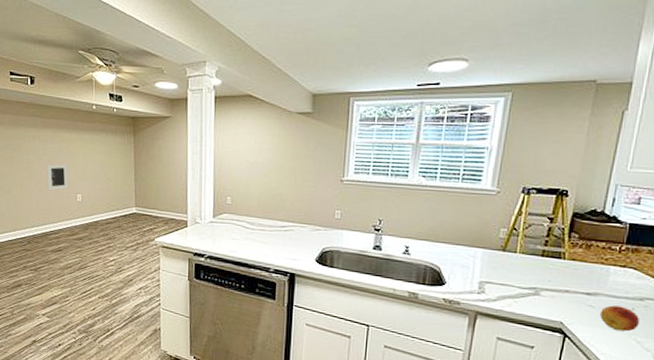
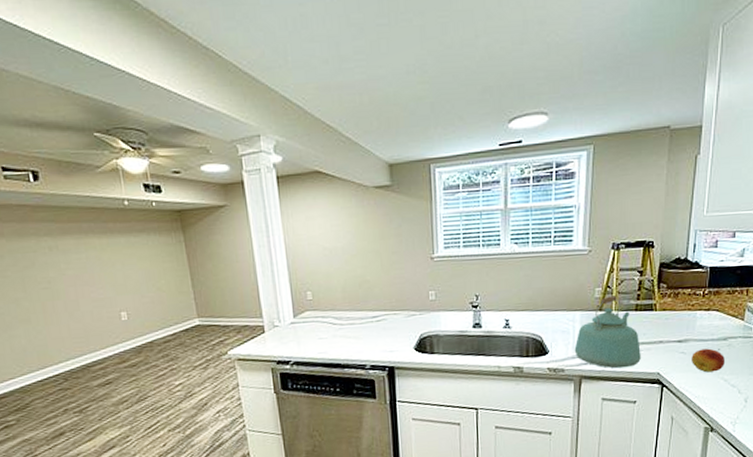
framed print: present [46,163,69,191] -> none [73,276,108,313]
kettle: none [472,238,544,312] -> present [574,295,641,369]

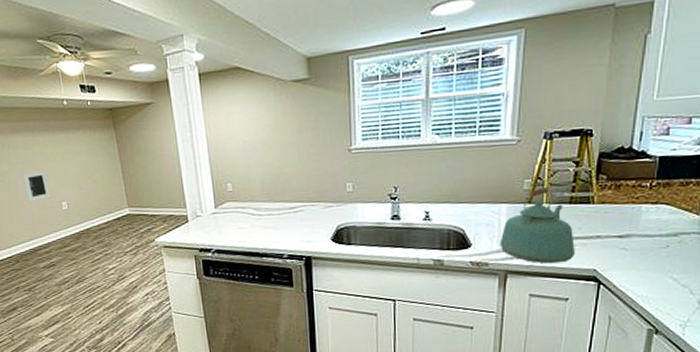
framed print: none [73,276,108,313] -> present [22,169,51,202]
fruit: present [692,348,726,373] -> none [634,244,676,271]

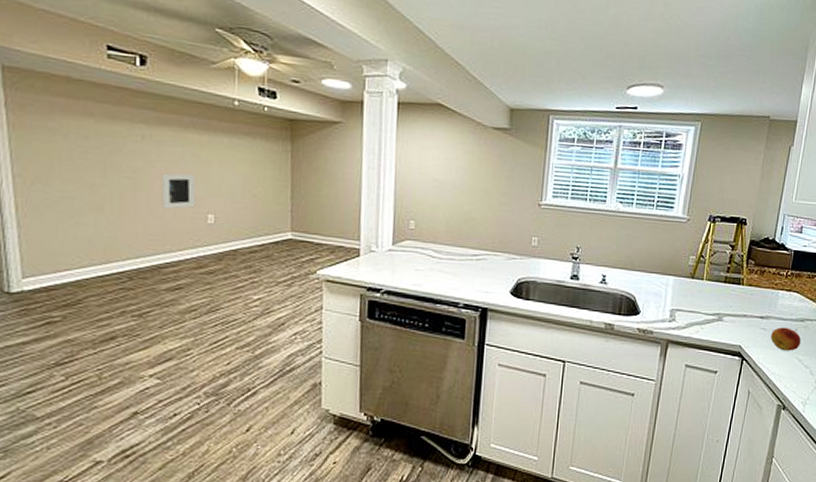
kettle: present [499,187,575,264] -> none [664,265,726,337]
fruit: none [634,244,676,271] -> present [771,327,801,351]

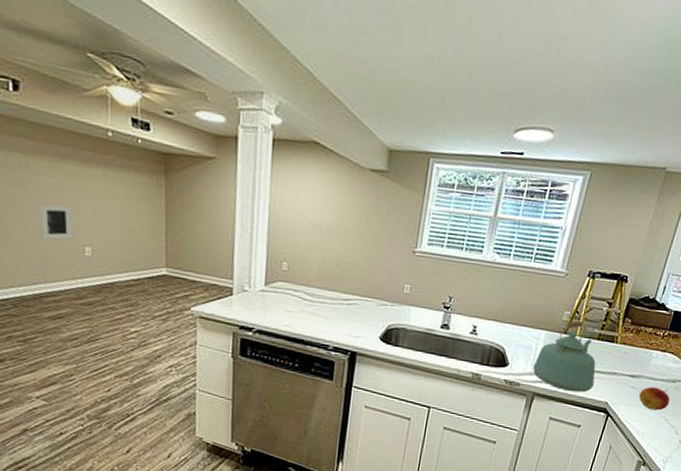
kettle: none [664,265,726,337] -> present [532,321,596,393]

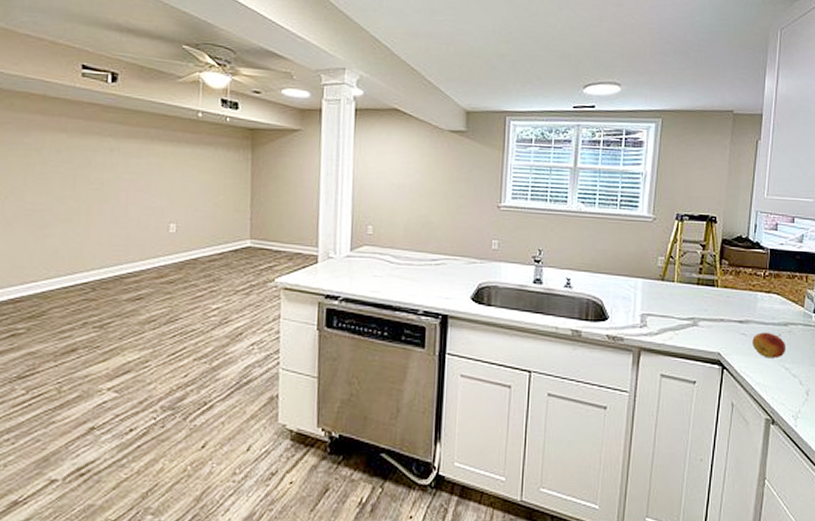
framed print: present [39,203,73,240] -> none [126,184,159,219]
kettle: present [532,321,596,393] -> none [634,266,702,344]

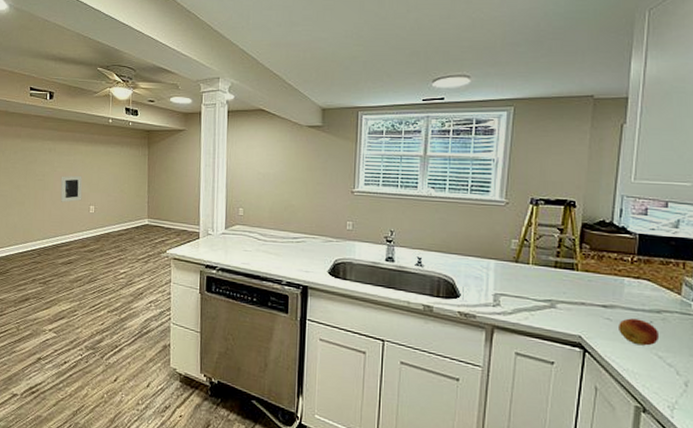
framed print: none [126,184,159,219] -> present [60,175,83,203]

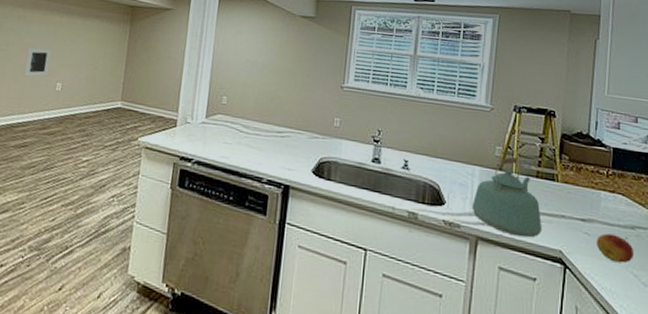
kettle: none [487,249,560,325] -> present [472,157,542,238]

